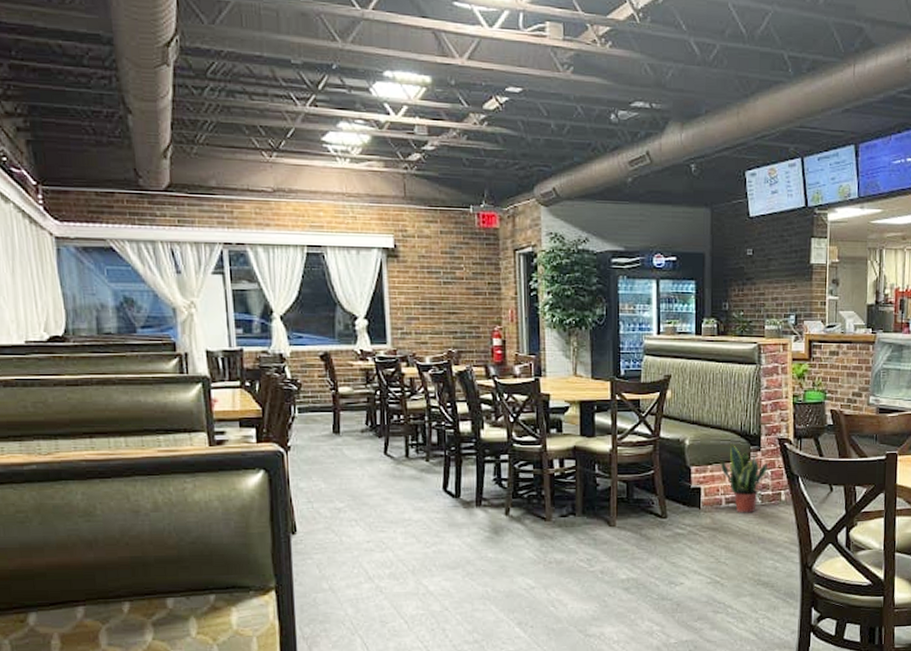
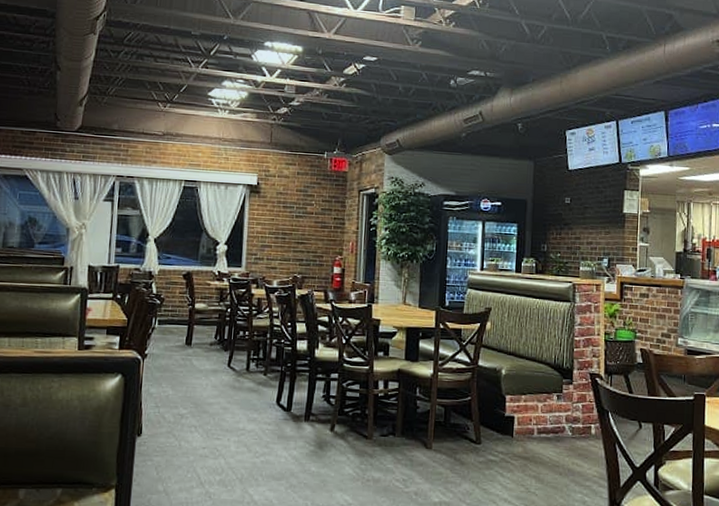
potted plant: present [721,442,767,513] -> none [534,374,579,445]

